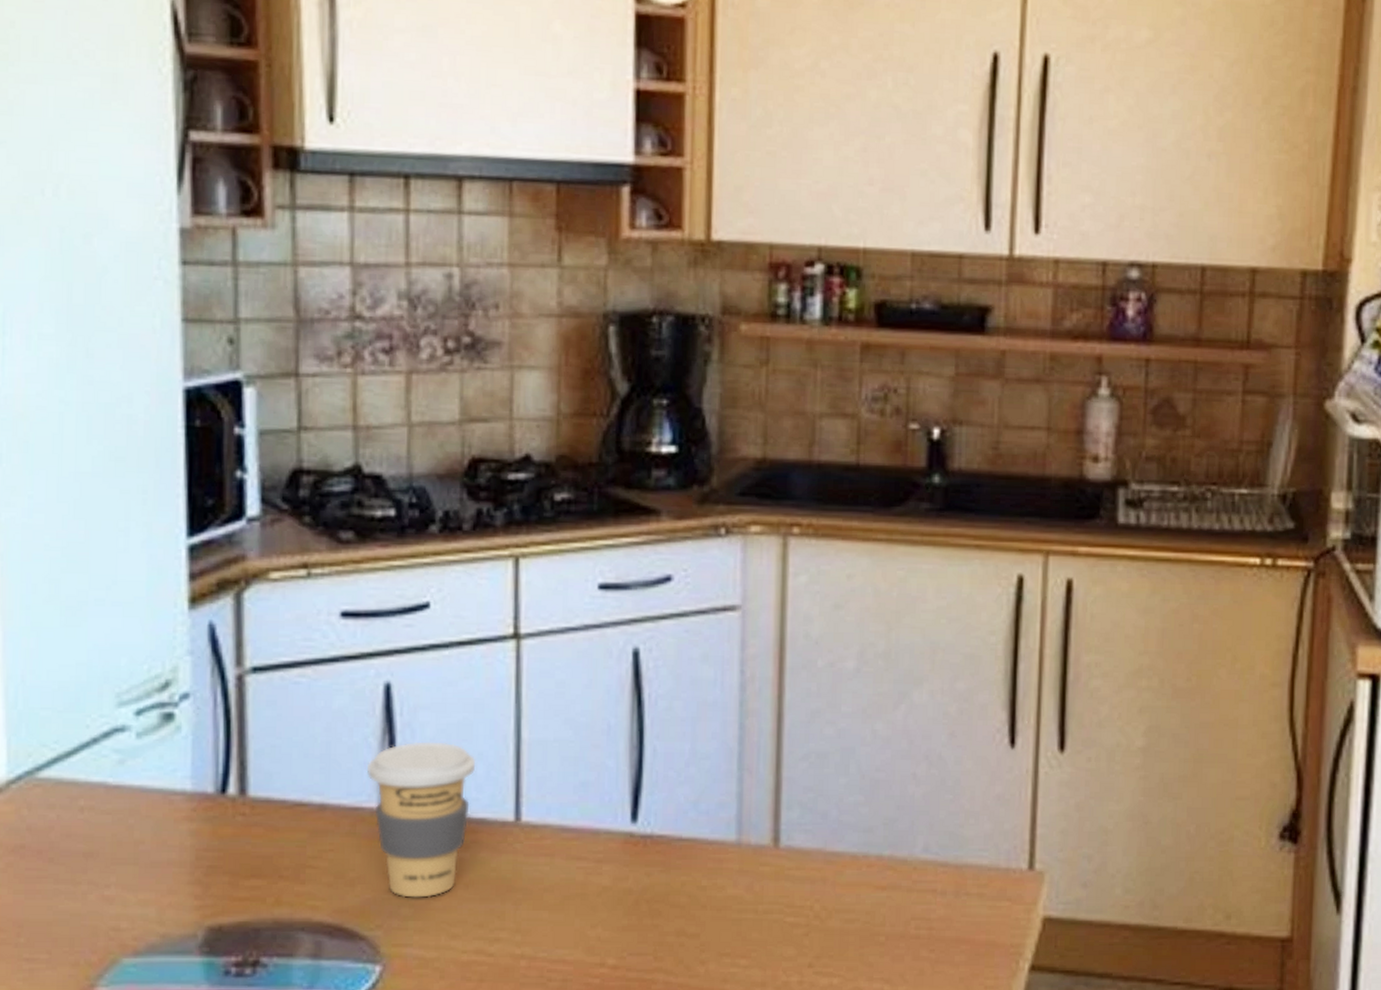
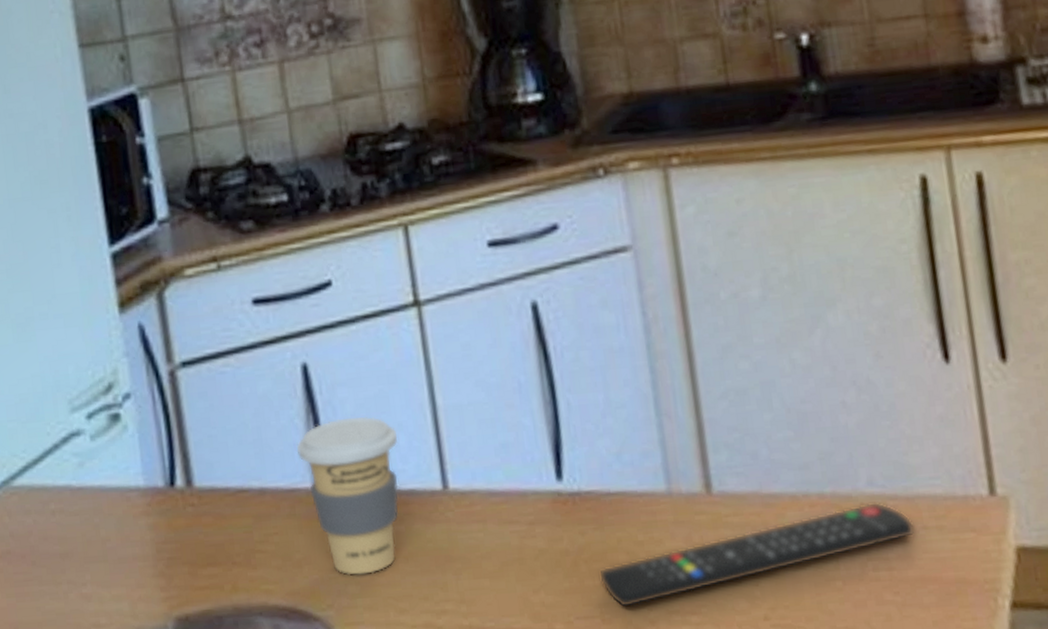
remote control: none [658,867,958,948] -> present [598,501,915,608]

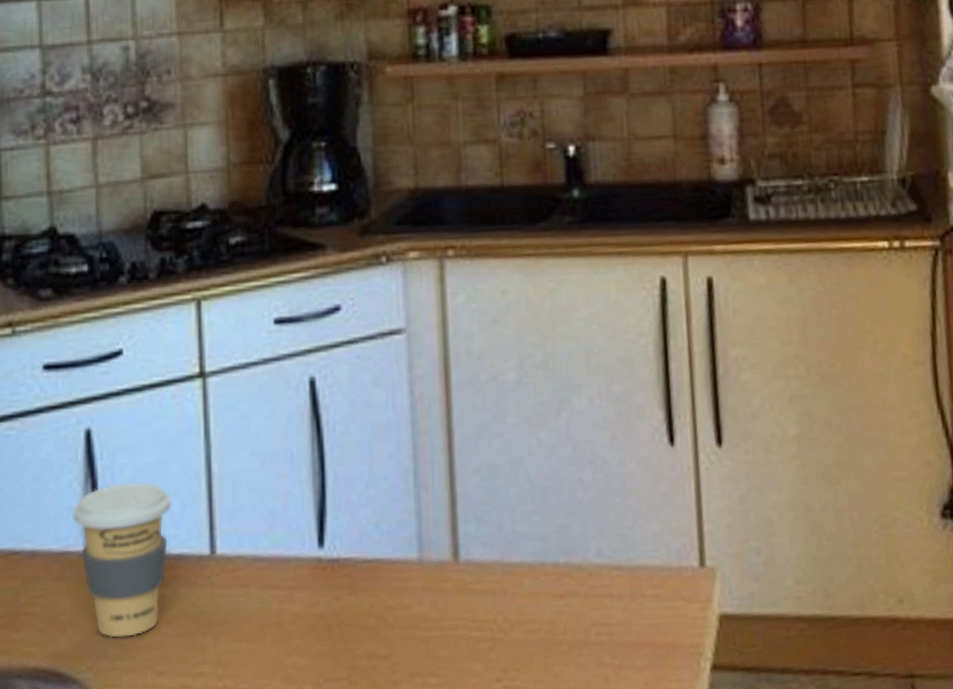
remote control: present [598,501,915,608] -> none [349,571,634,671]

